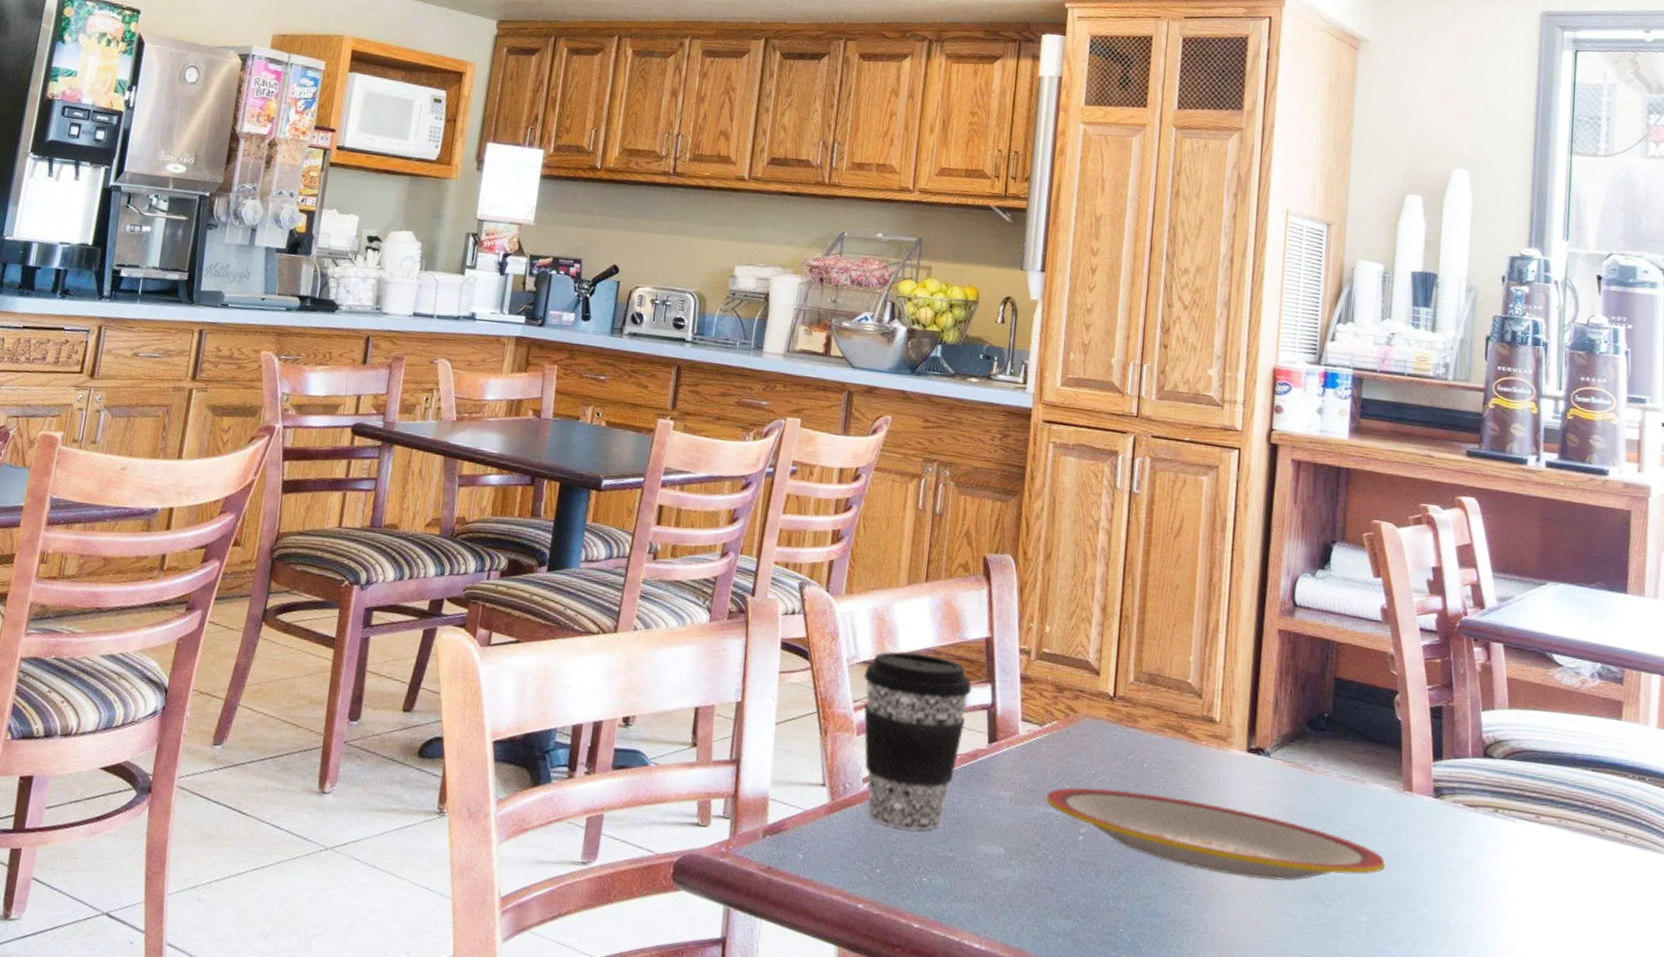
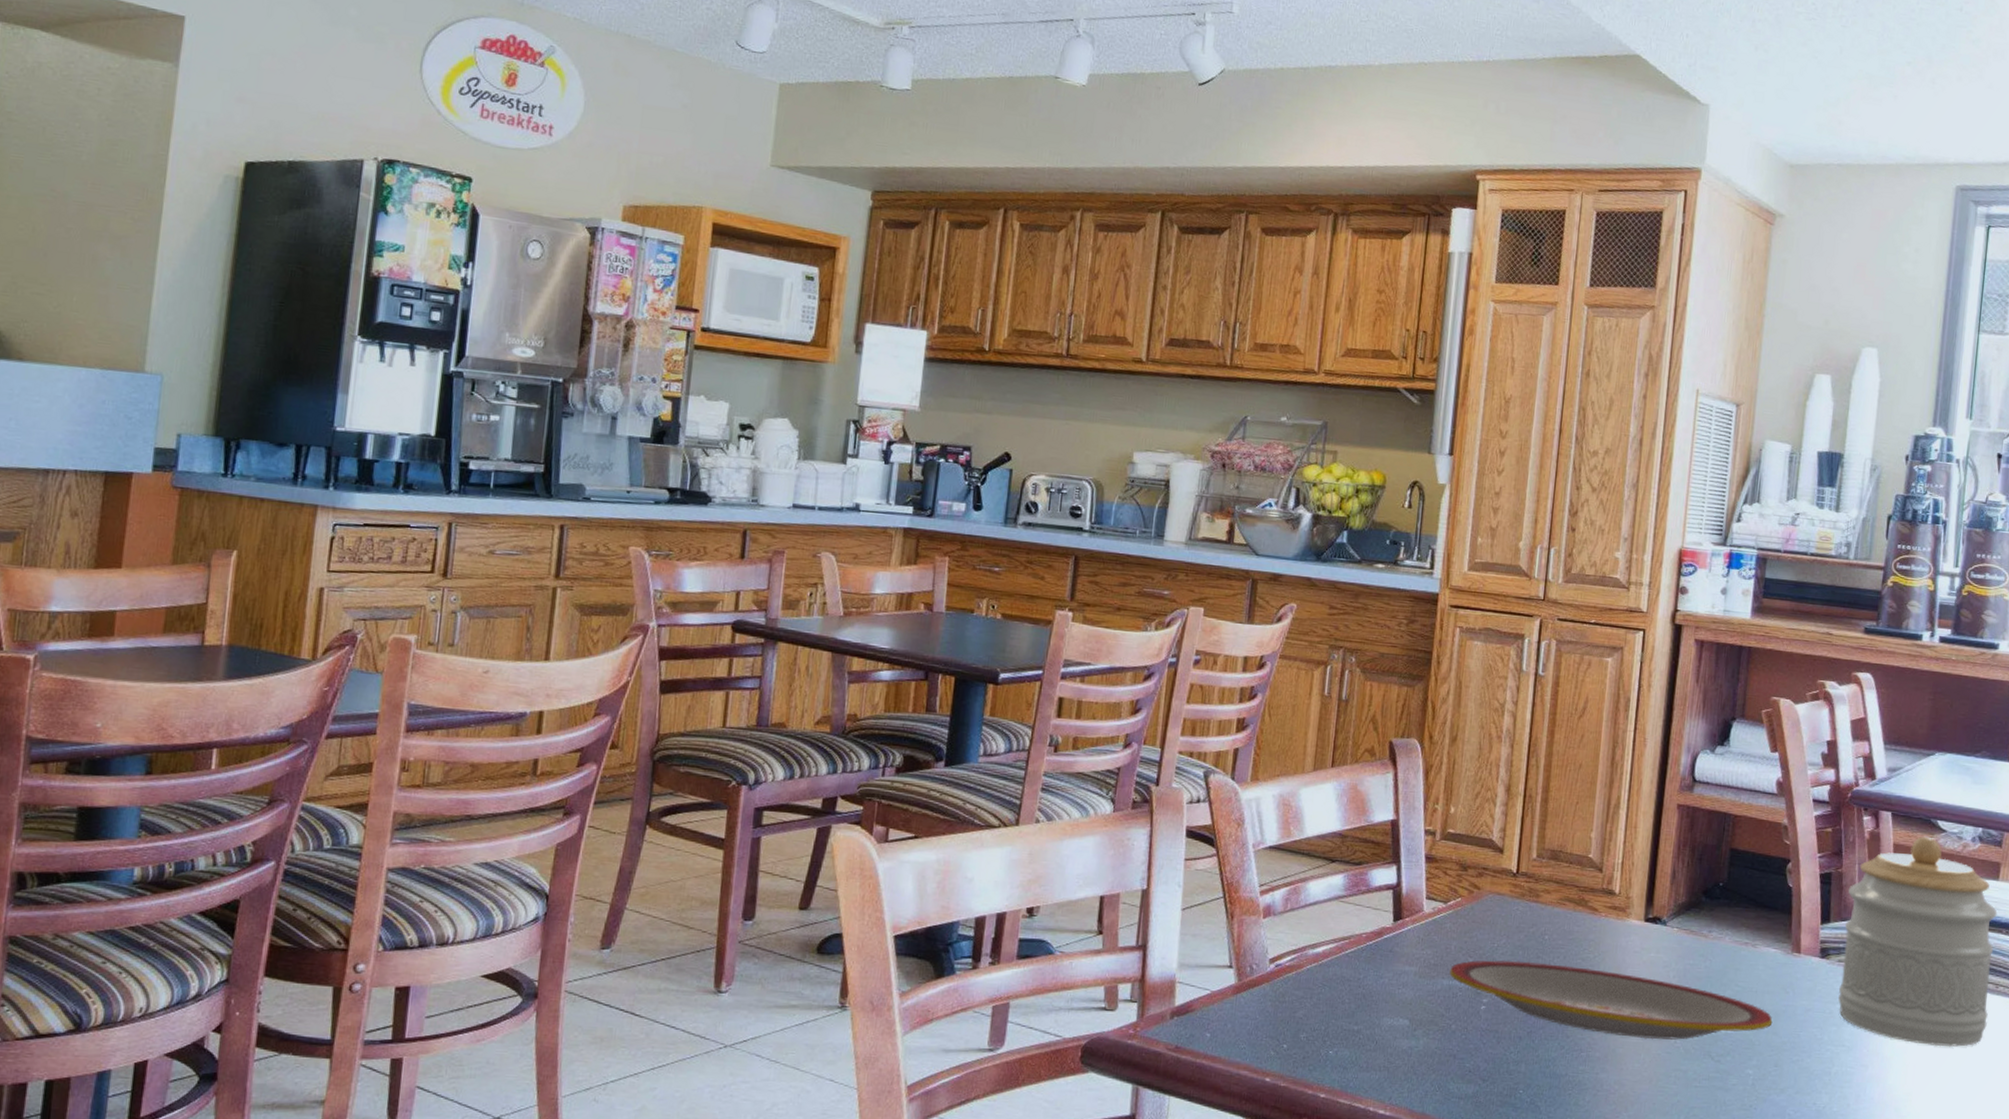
coffee cup: present [863,651,973,831] -> none [1269,836,1378,1007]
jar: none [1455,670,1622,901] -> present [1838,836,1998,1048]

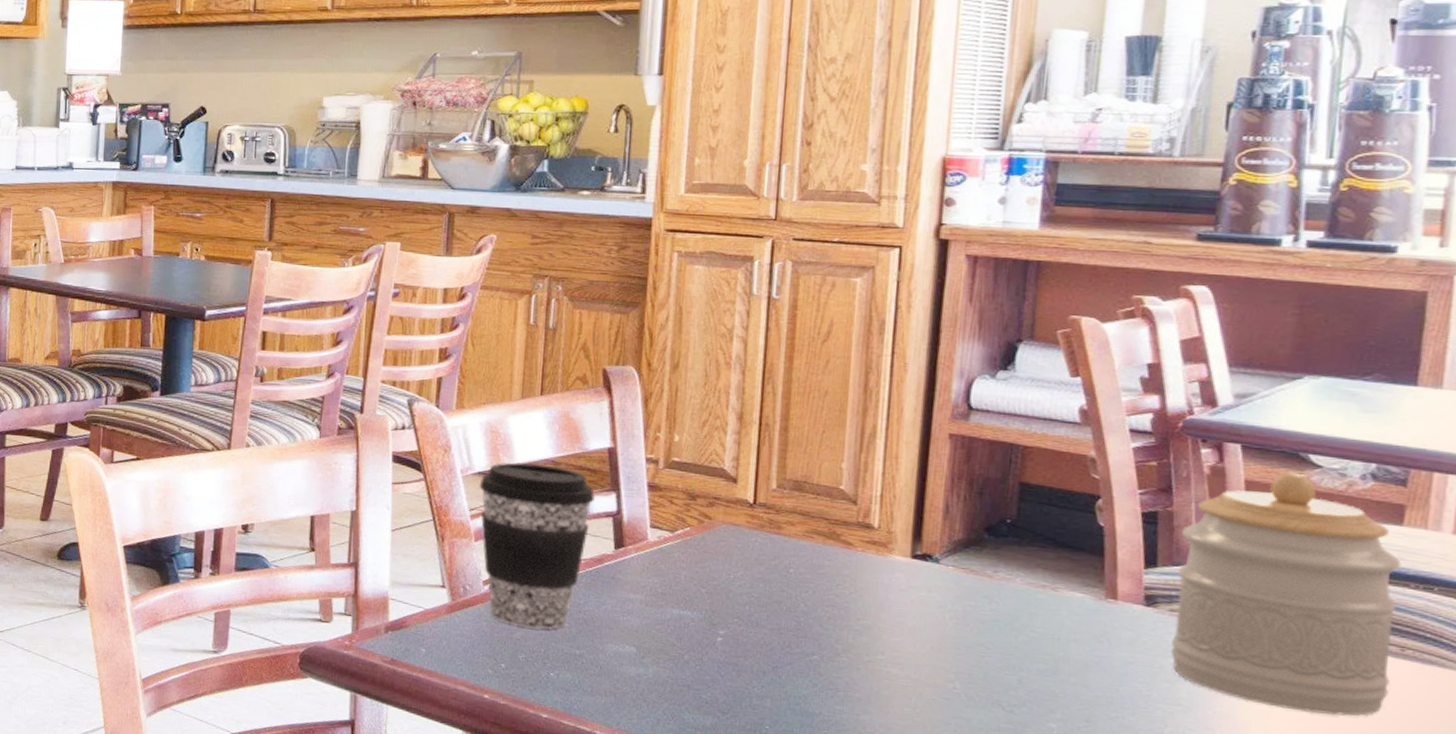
coffee cup: none [1269,836,1378,1007] -> present [479,462,596,630]
plate: present [1449,960,1773,1040] -> none [680,591,1082,686]

